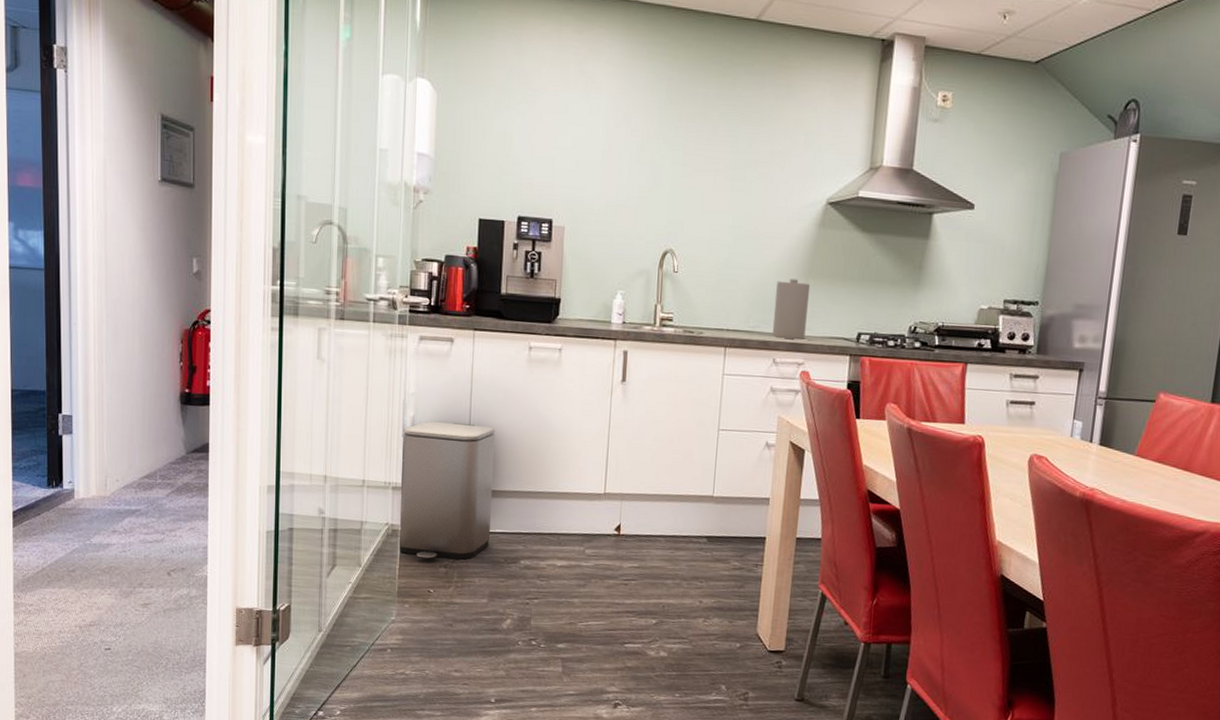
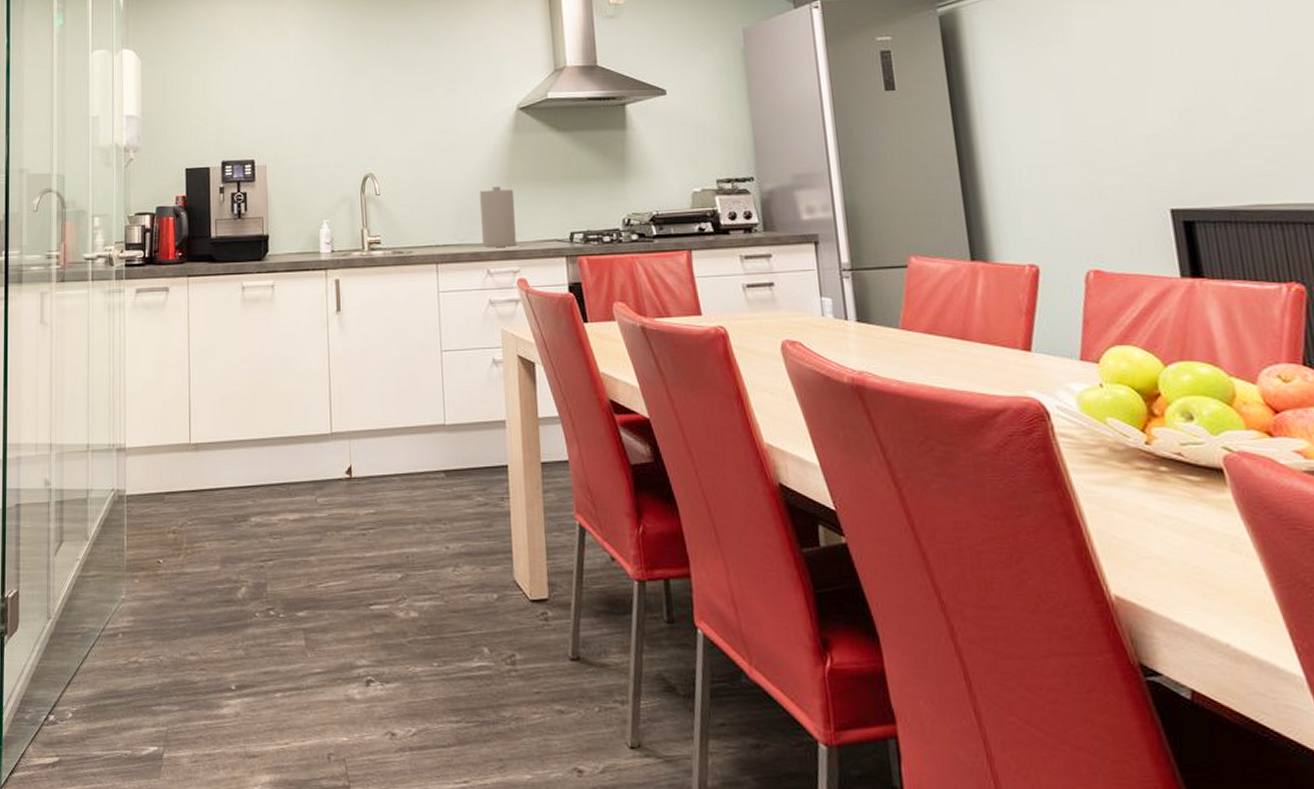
pedal bin: present [399,421,496,560] -> none [125,373,218,525]

